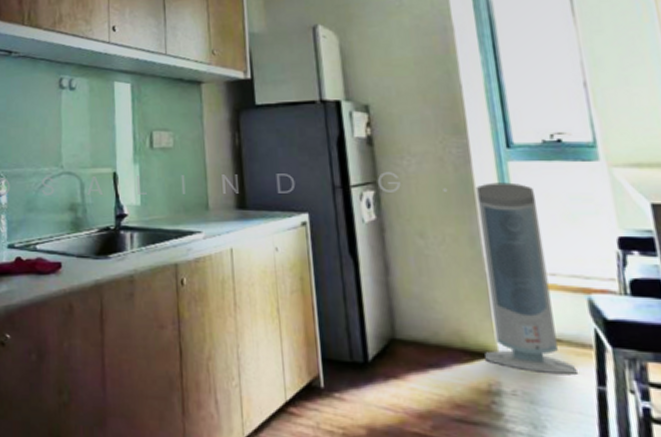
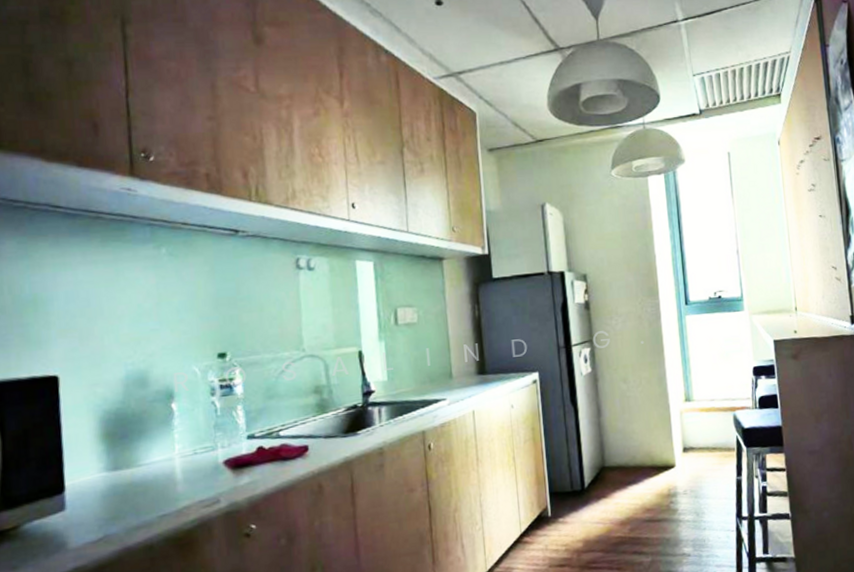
air purifier: present [475,182,577,374] -> none [663,332,725,475]

